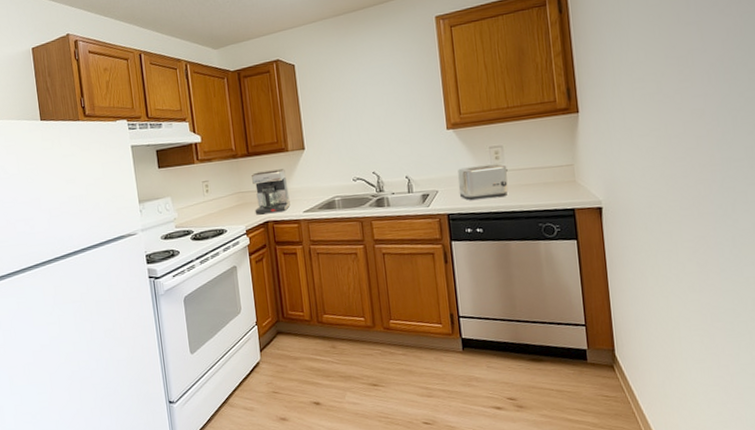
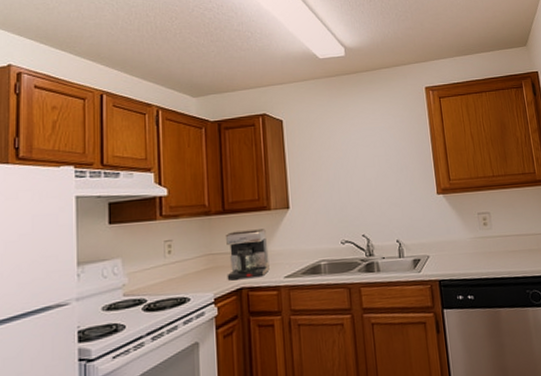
toaster: present [457,164,508,201] -> none [448,230,497,267]

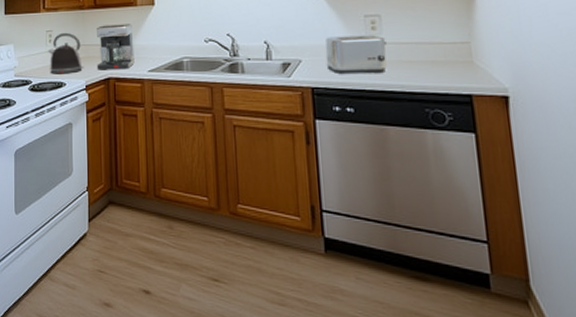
kettle: none [166,241,212,290] -> present [47,32,84,74]
toaster: none [448,230,497,267] -> present [325,35,387,75]

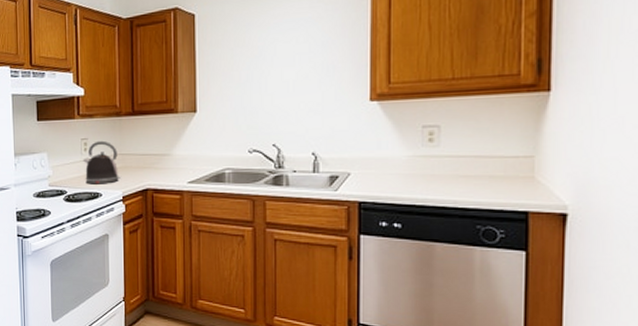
coffee maker: present [96,24,135,70] -> none [133,132,174,181]
toaster: present [325,35,387,75] -> none [376,147,443,189]

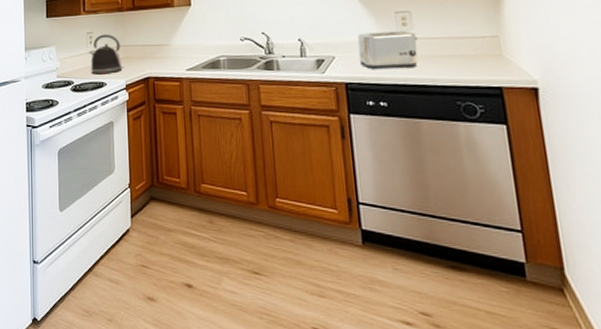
toaster: none [376,147,443,189] -> present [357,30,418,70]

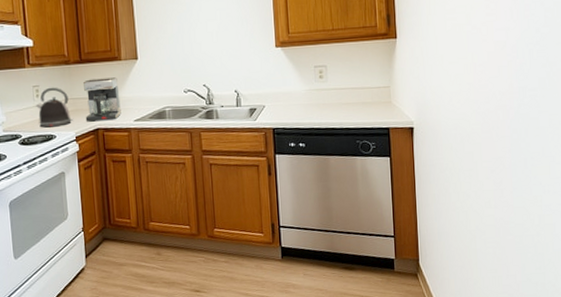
coffee maker: none [134,24,173,70] -> present [82,77,121,122]
toaster: present [357,30,418,70] -> none [283,82,330,117]

